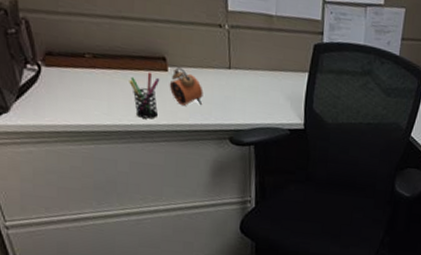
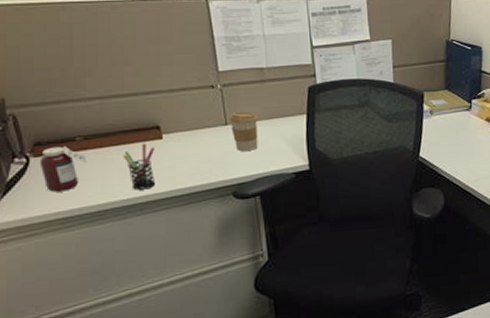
jar: none [50,59,94,106] -> present [39,146,86,192]
alarm clock: present [169,67,204,107] -> none [165,133,202,170]
coffee cup: none [233,57,262,100] -> present [229,111,258,152]

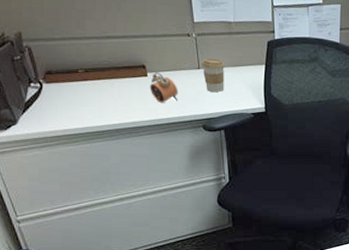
jar: present [39,146,86,192] -> none [50,76,87,113]
pen holder: present [123,143,156,190] -> none [116,78,142,117]
alarm clock: none [165,133,202,170] -> present [149,72,178,104]

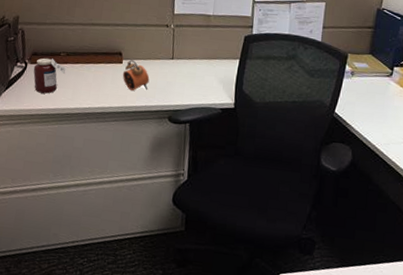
jar: none [50,76,87,113] -> present [33,58,65,94]
coffee cup: present [202,58,225,93] -> none [176,49,199,84]

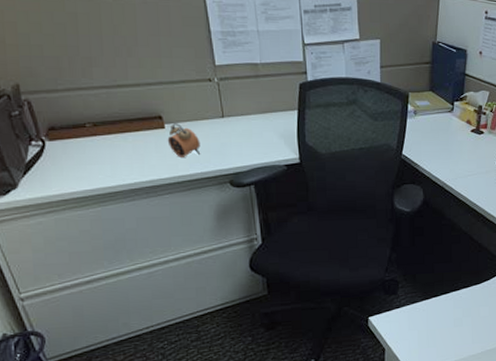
jar: present [33,58,65,94] -> none [54,132,96,174]

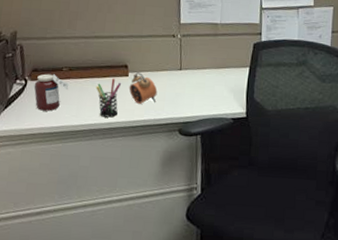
jar: none [54,132,96,174] -> present [33,74,68,111]
pen holder: none [129,131,160,175] -> present [96,78,122,118]

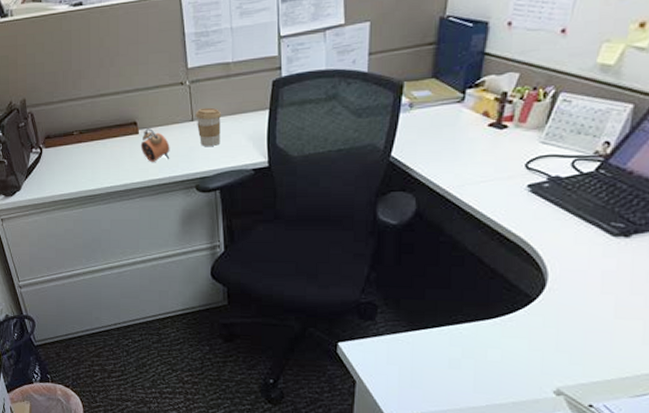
jar: present [33,74,68,111] -> none [49,139,81,178]
pen holder: present [96,78,122,118] -> none [108,137,133,179]
coffee cup: none [184,59,208,95] -> present [196,107,222,147]

